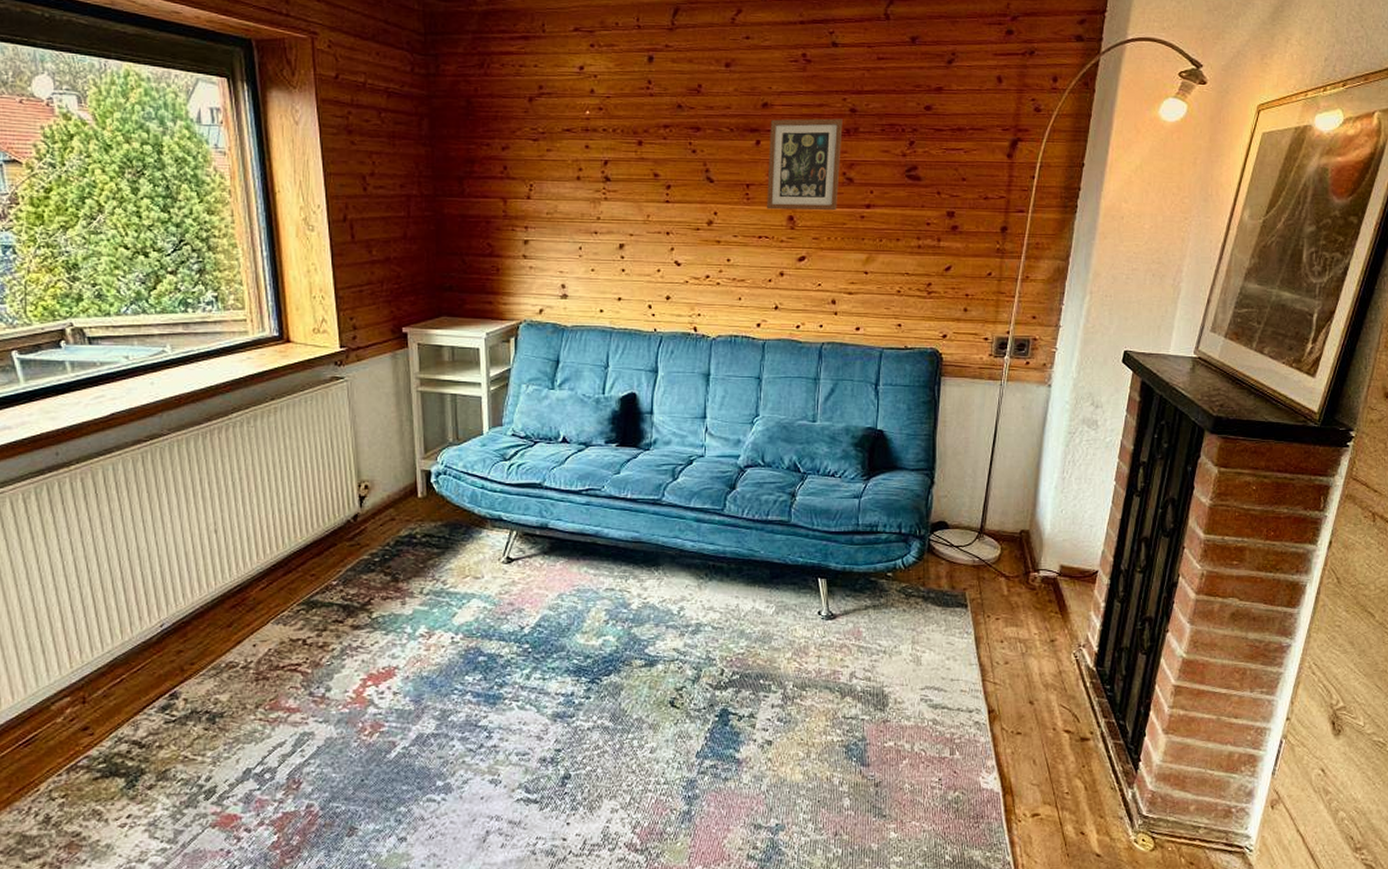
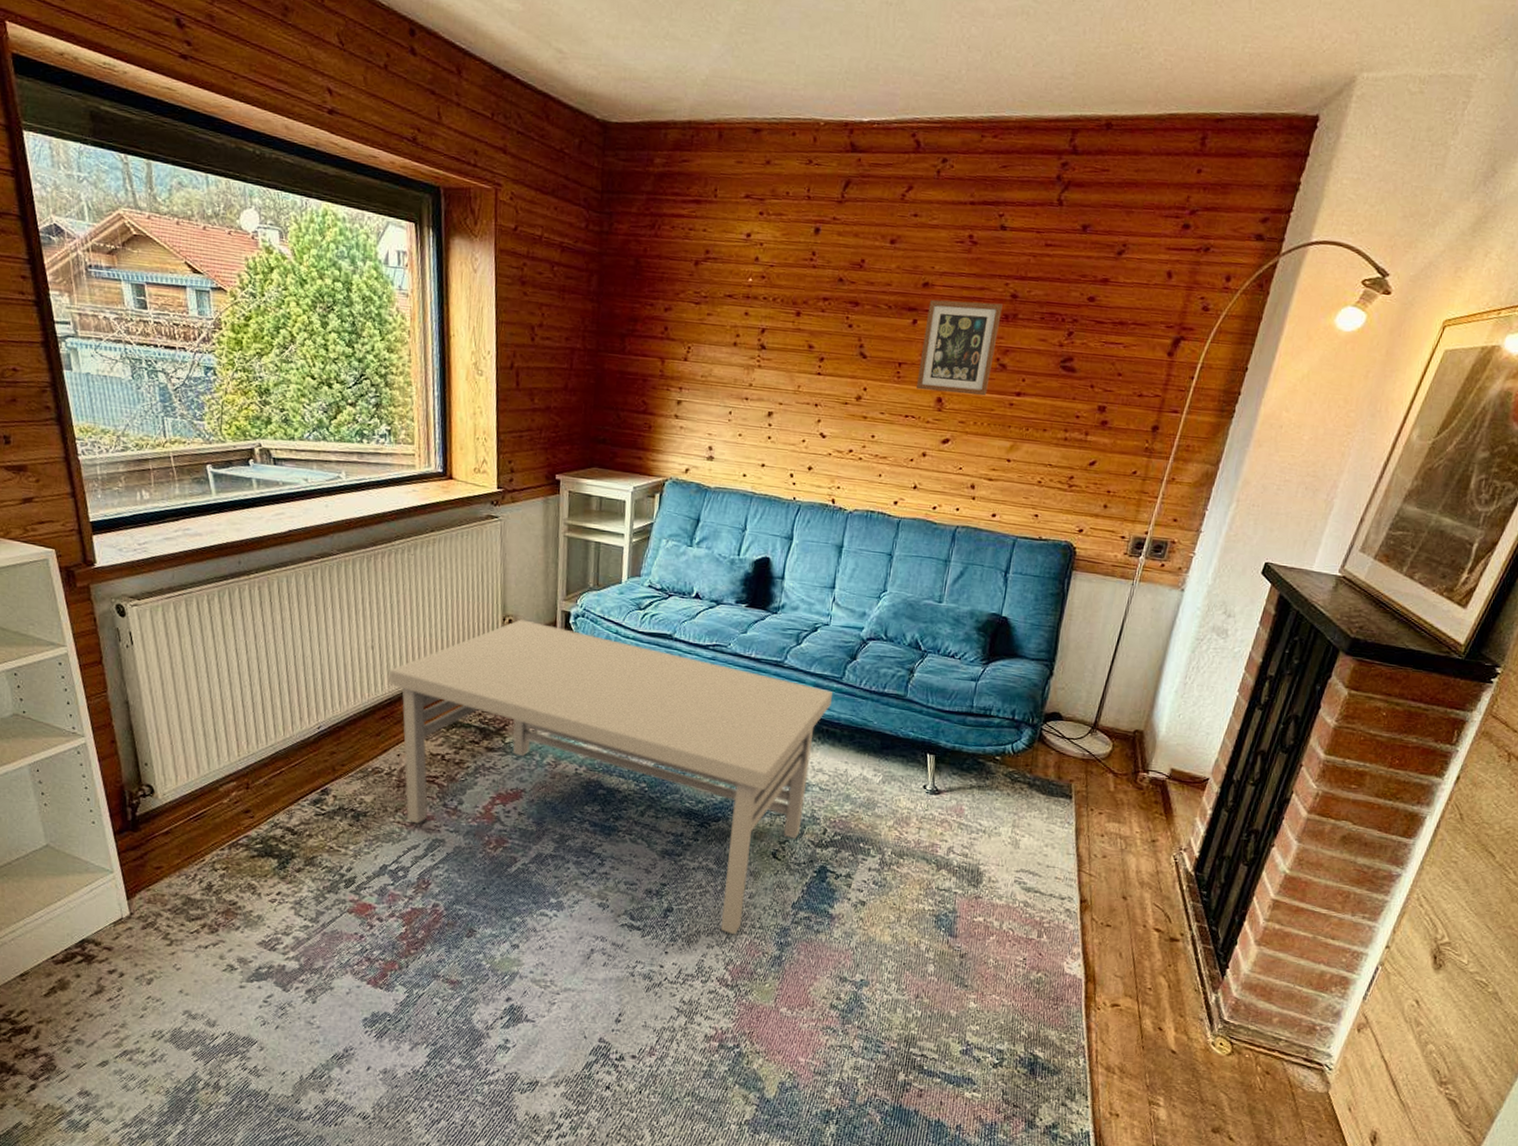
coffee table: none [236,484,715,795] -> present [388,619,832,935]

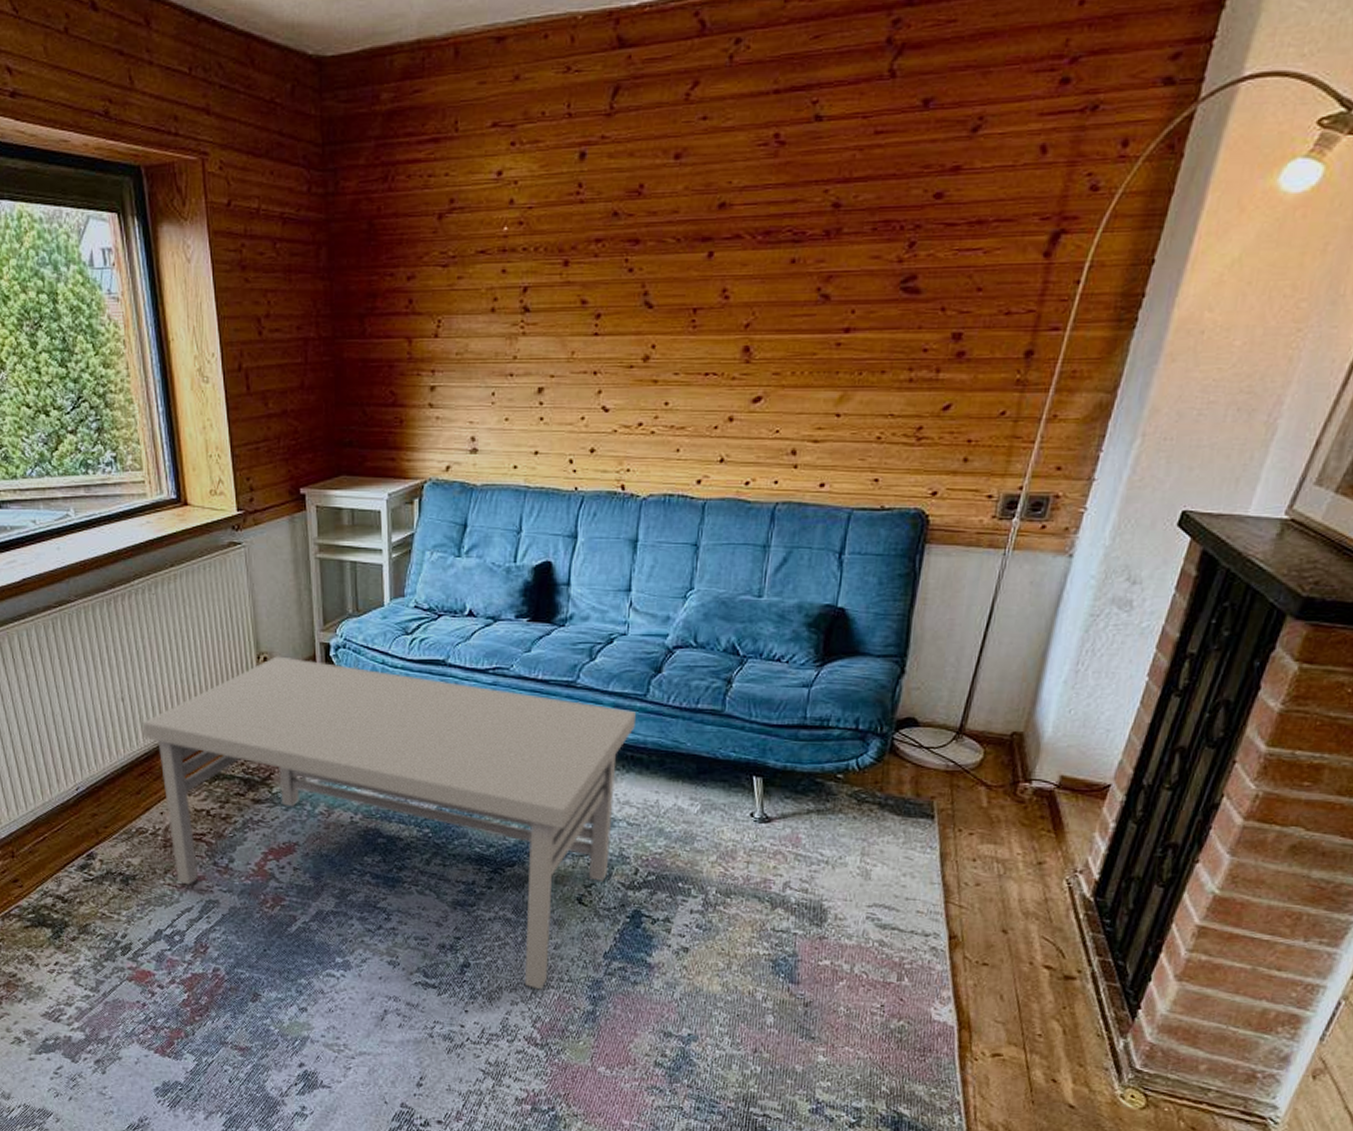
picture frame: present [917,299,1003,396] -> none [717,217,822,339]

